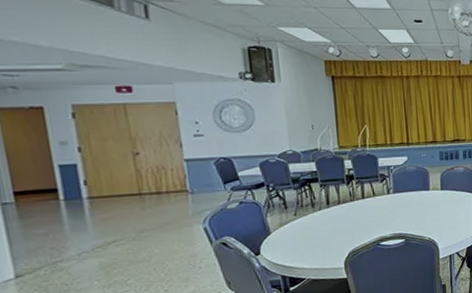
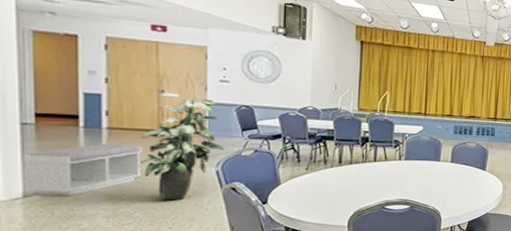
bench: none [8,211,129,274] -> present [22,143,143,195]
indoor plant: none [122,154,209,264] -> present [139,93,224,201]

